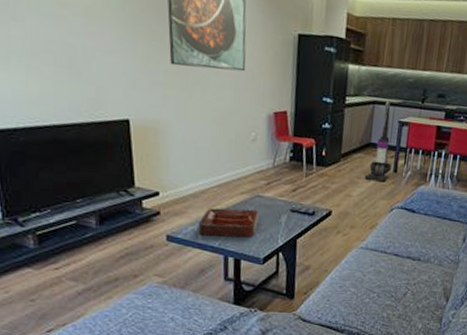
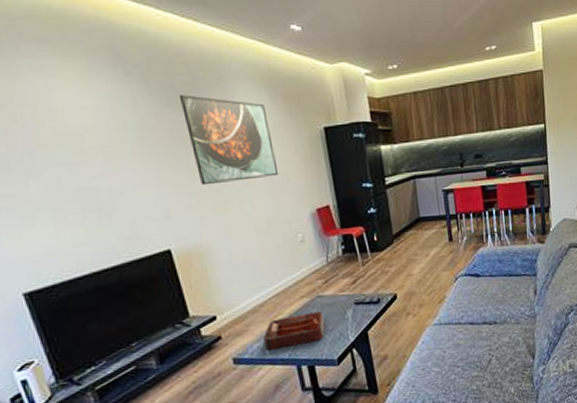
vacuum cleaner: present [364,101,392,182] -> none [421,172,447,255]

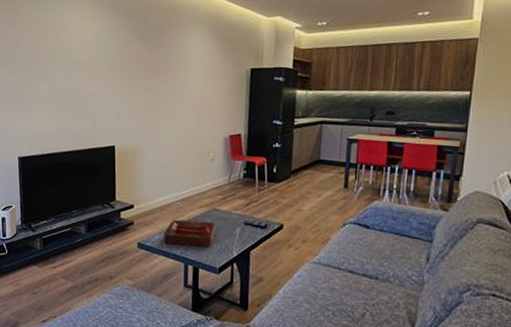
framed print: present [178,95,279,186] -> none [147,31,208,103]

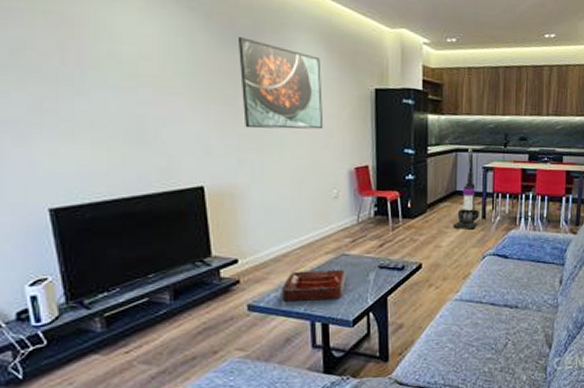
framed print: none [147,31,208,103] -> present [237,37,324,130]
vacuum cleaner: none [314,120,343,197] -> present [453,147,480,230]

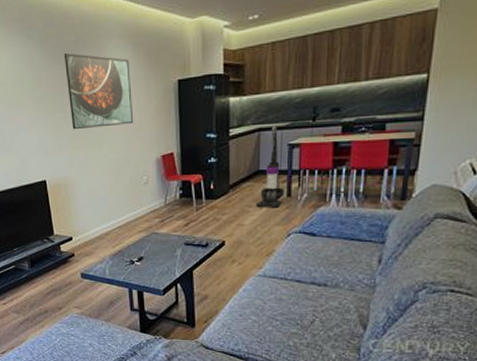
decorative tray: present [281,269,346,303] -> none [105,246,156,273]

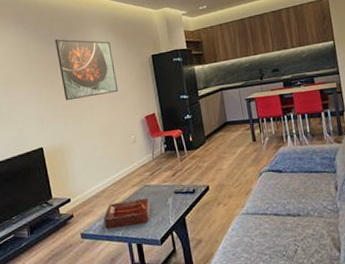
decorative tray: none [105,246,156,273] -> present [103,198,151,229]
vacuum cleaner: present [256,125,285,208] -> none [229,85,251,153]

